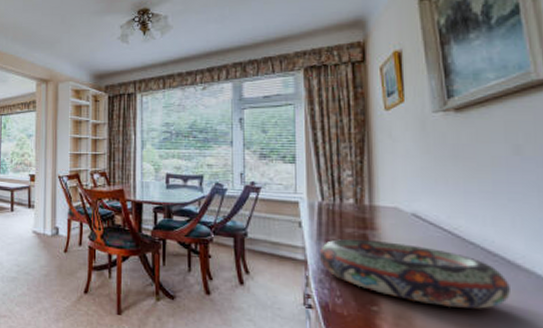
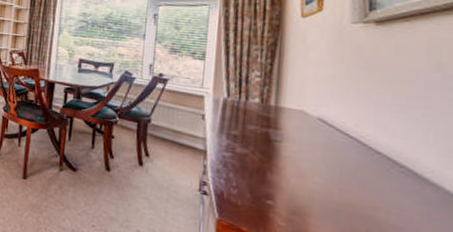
decorative bowl: present [319,238,510,309] -> none [218,134,414,216]

